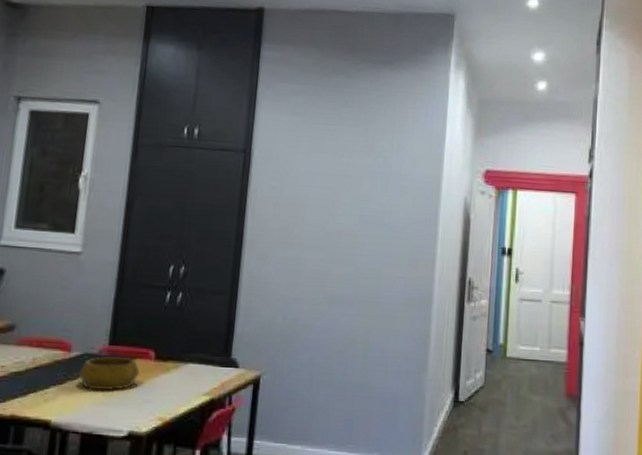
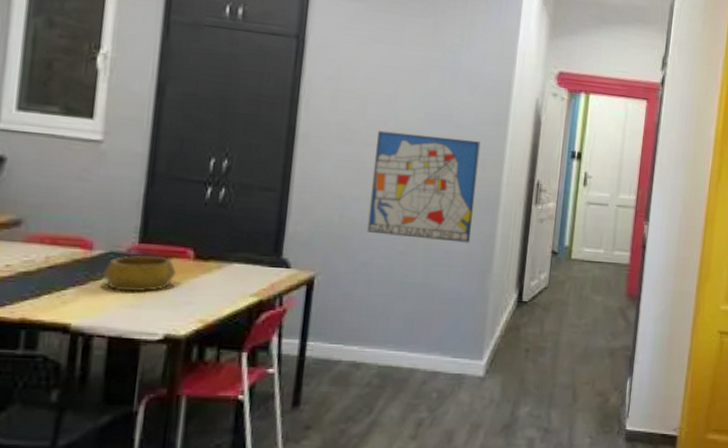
wall art: none [308,234,412,342] -> present [367,130,481,243]

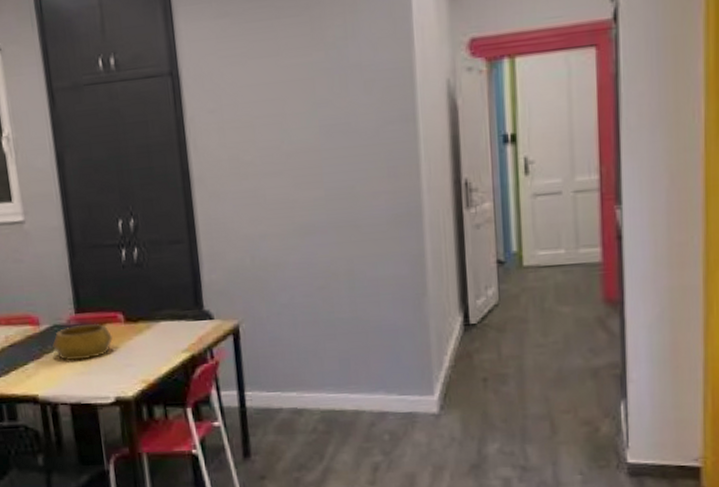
wall art: present [367,130,481,243] -> none [272,145,396,271]

